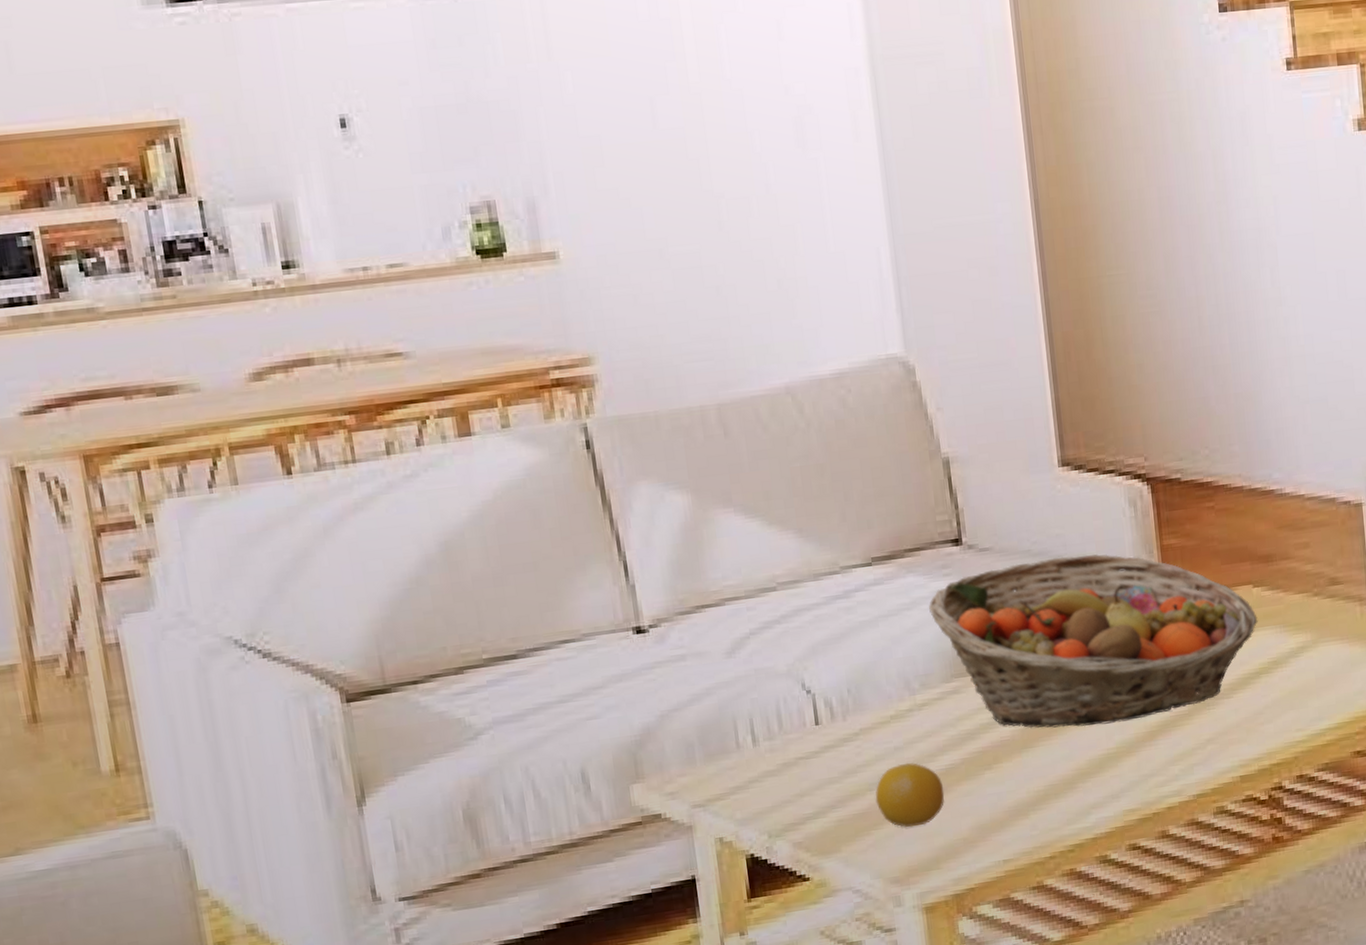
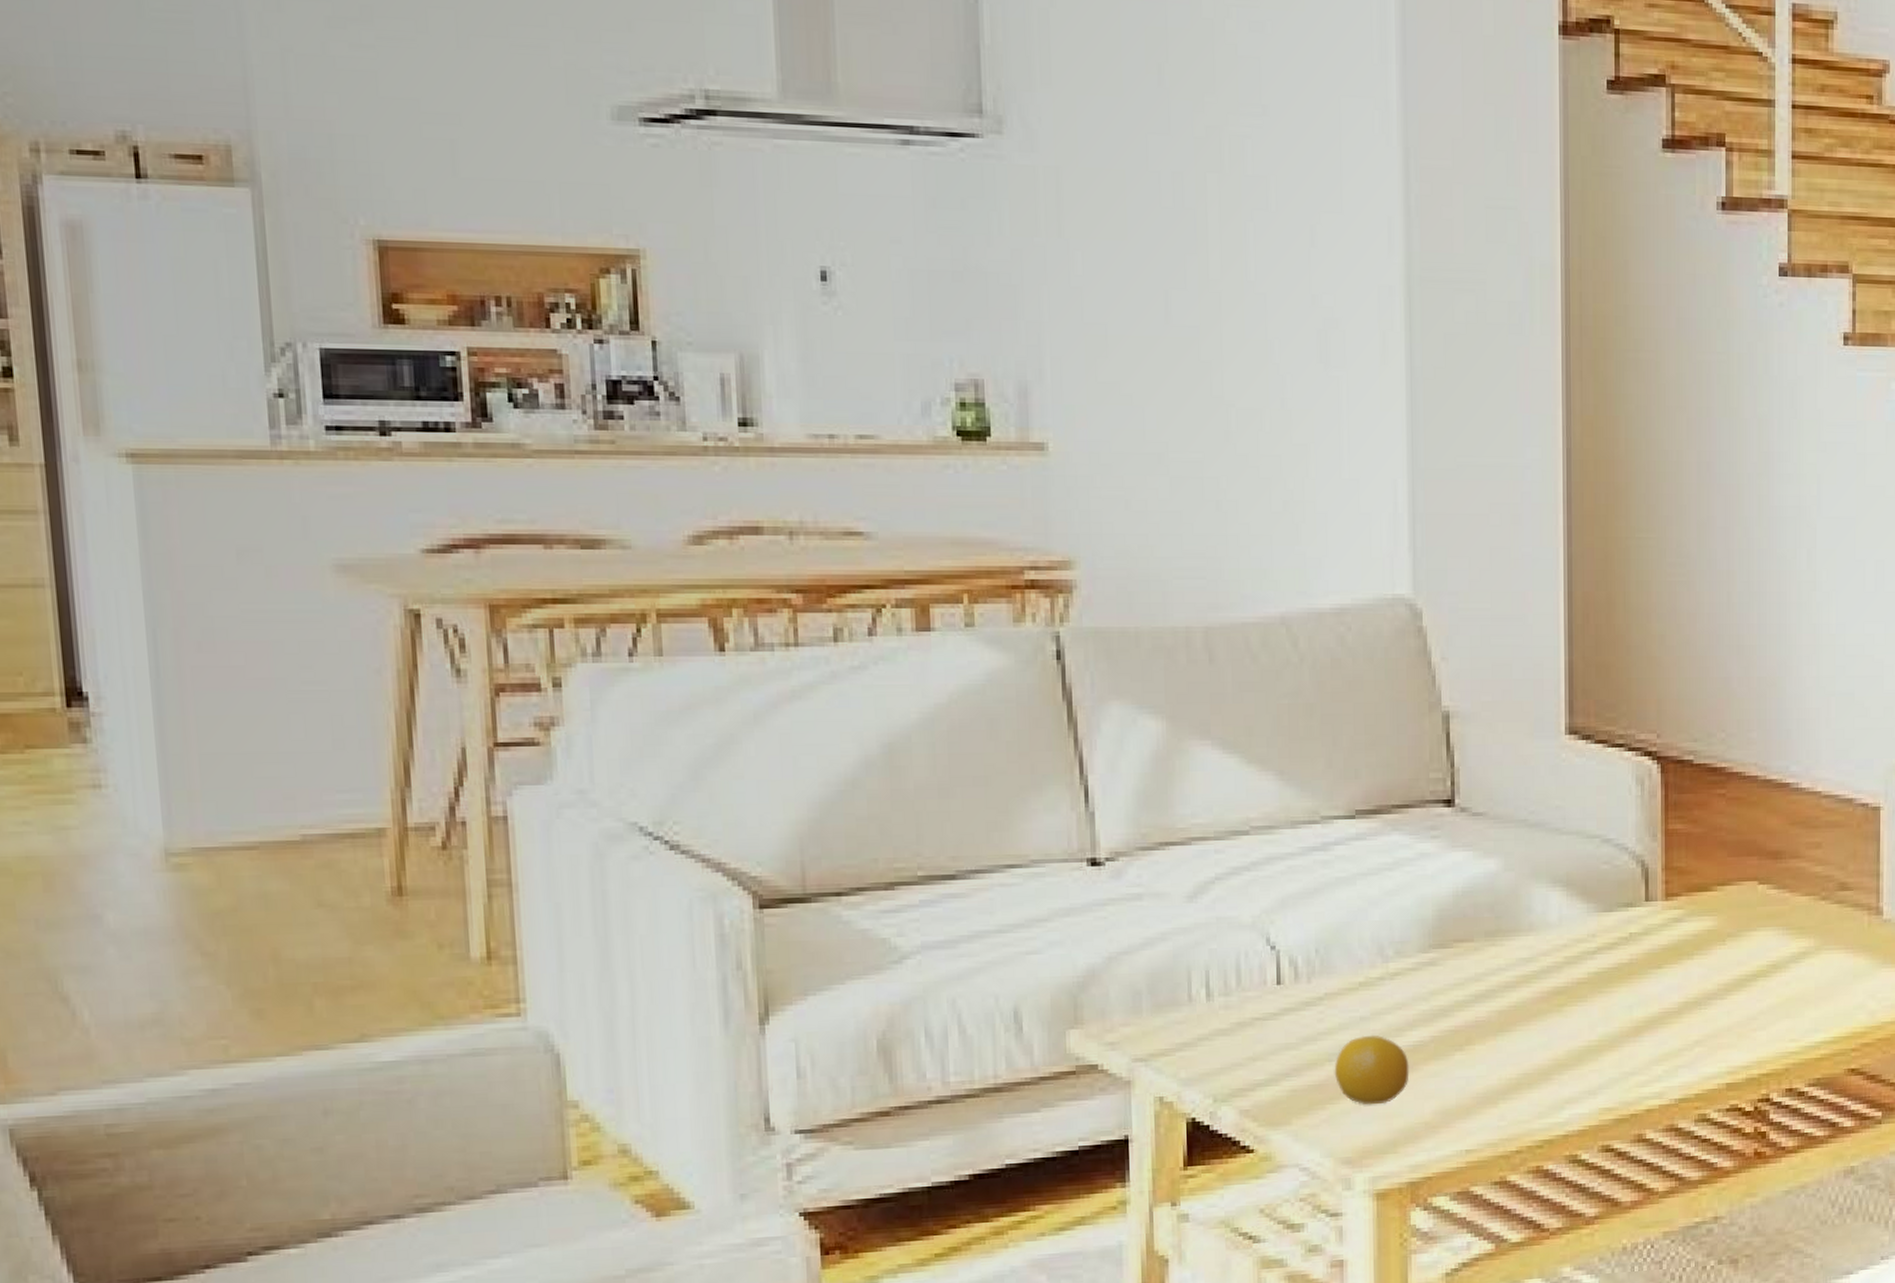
fruit basket: present [929,553,1258,729] -> none [1412,830,1760,1015]

